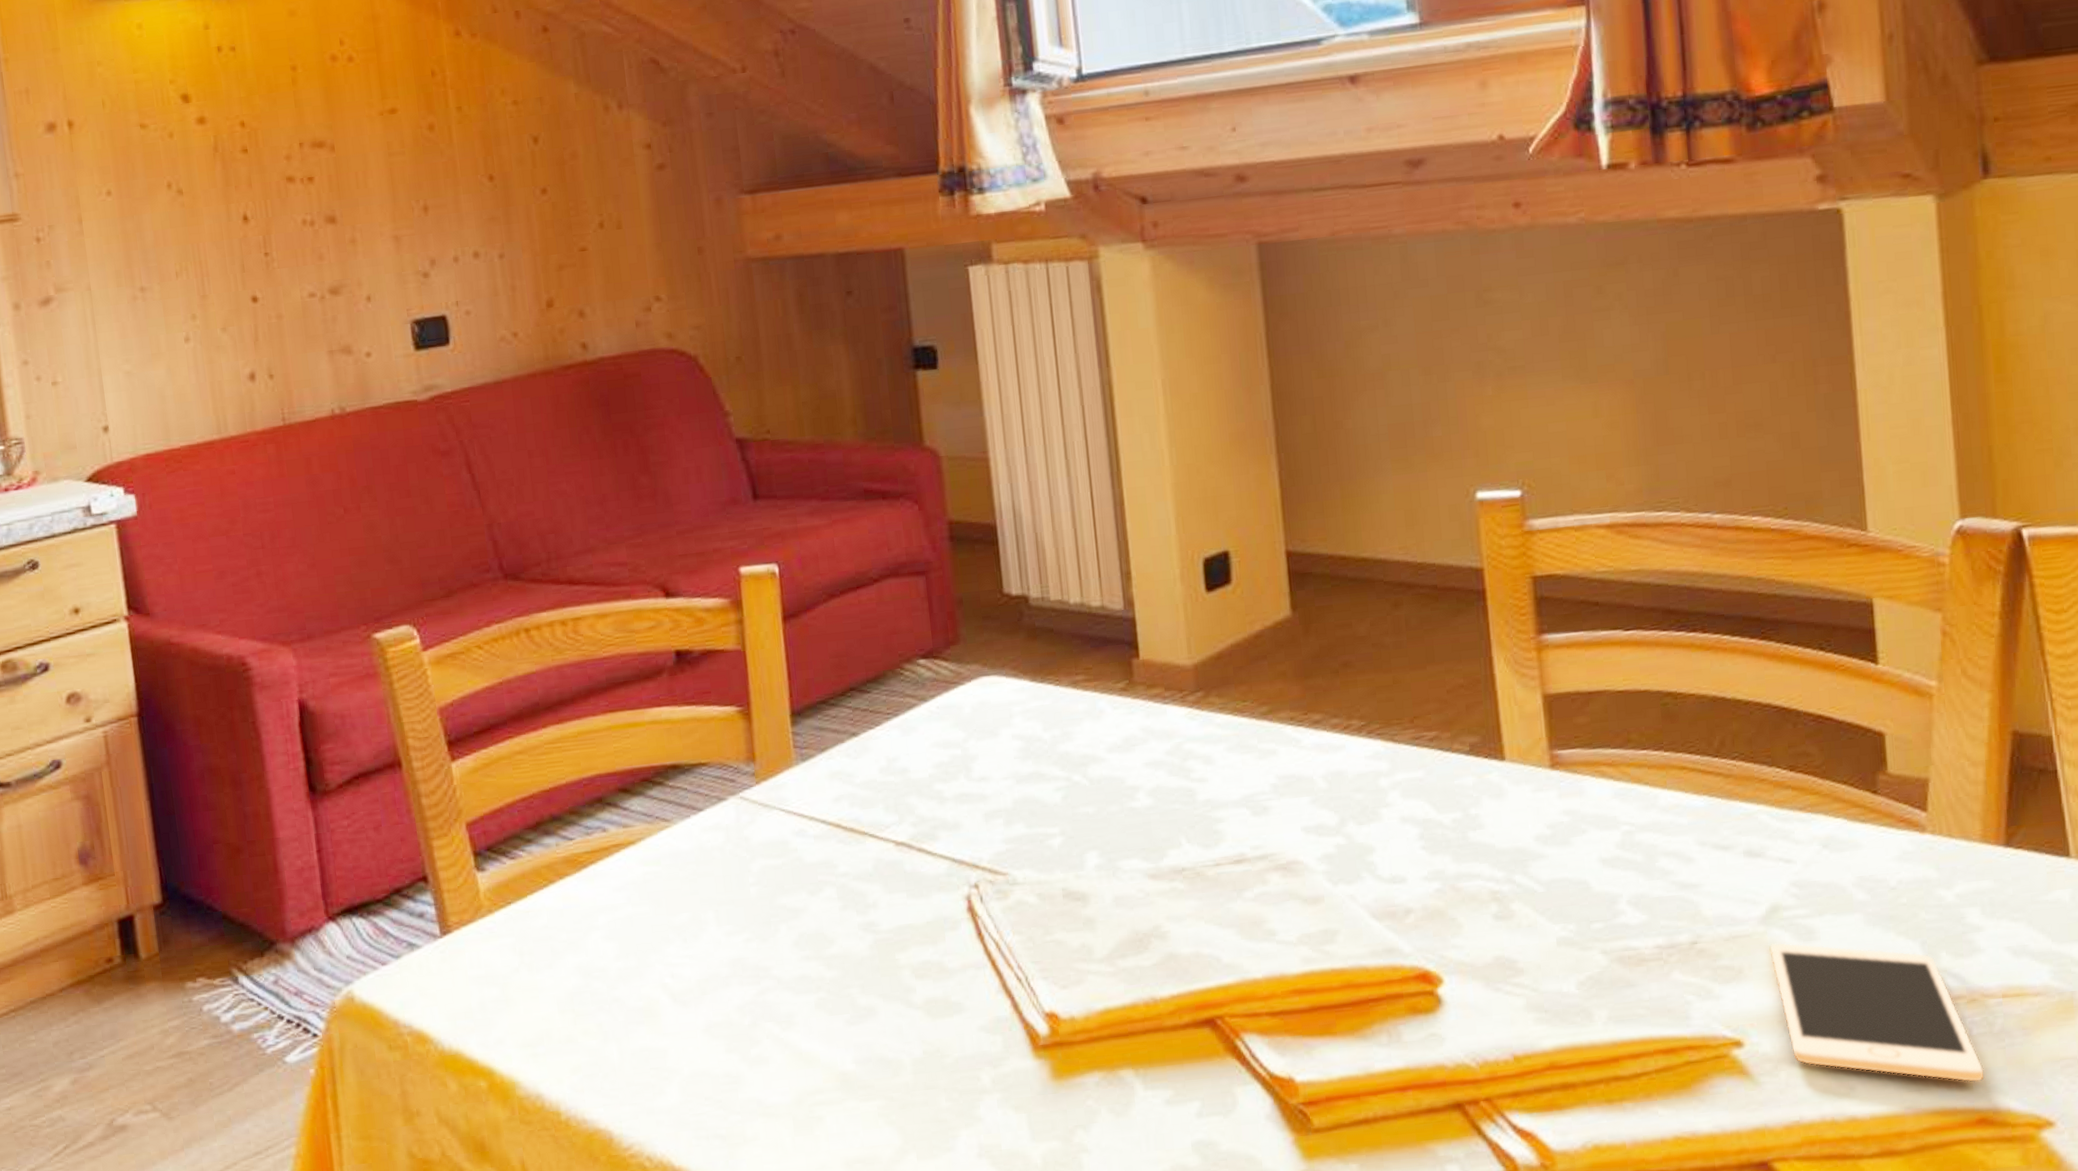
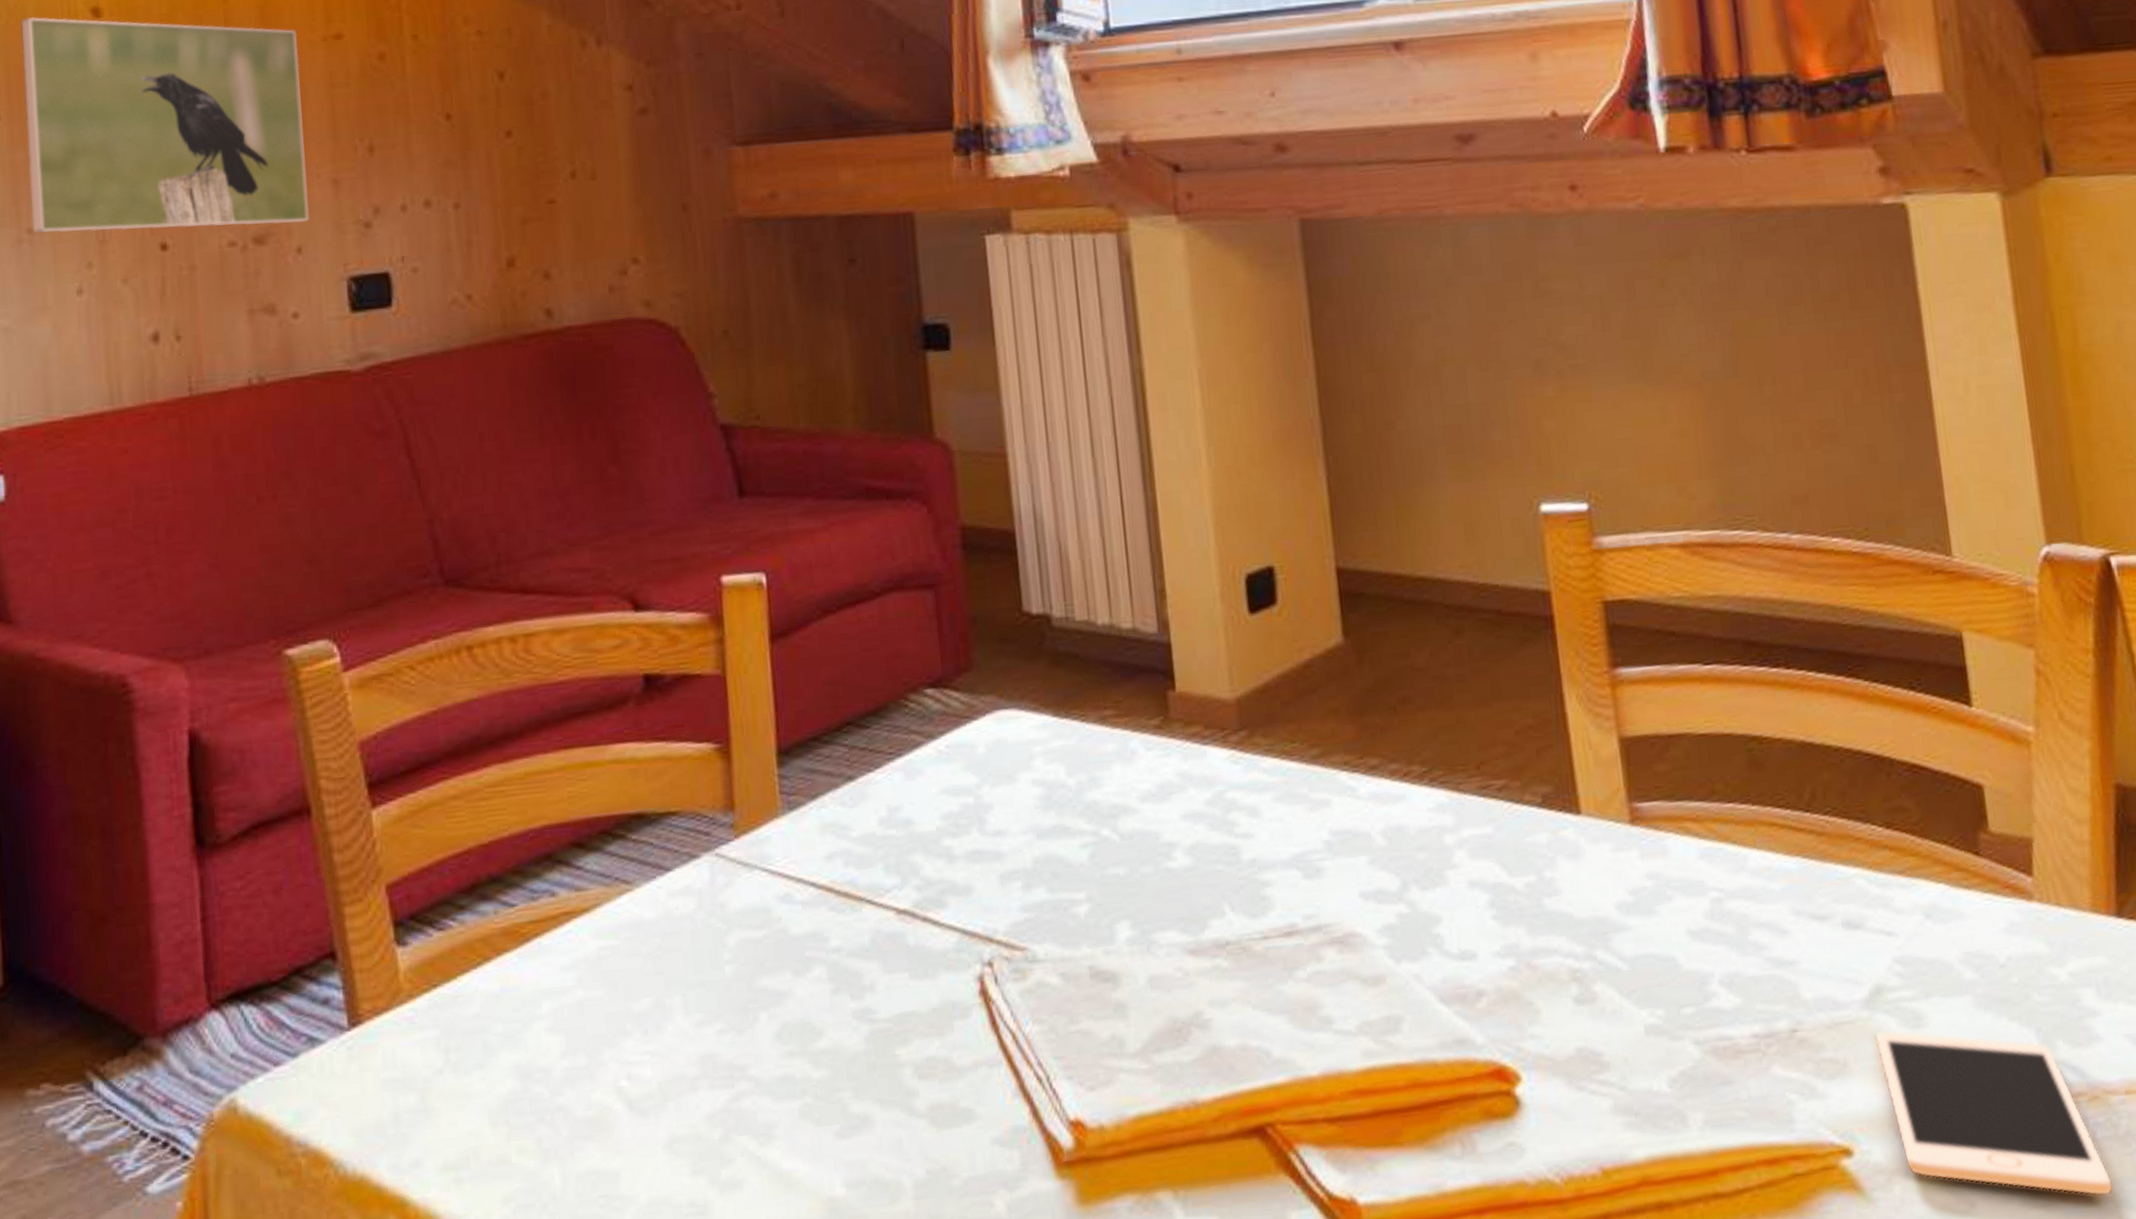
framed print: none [122,104,376,291] -> present [20,17,309,233]

